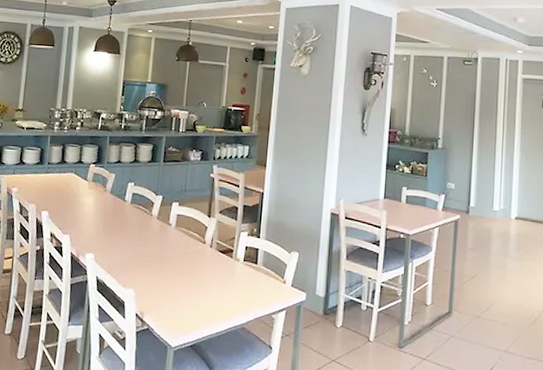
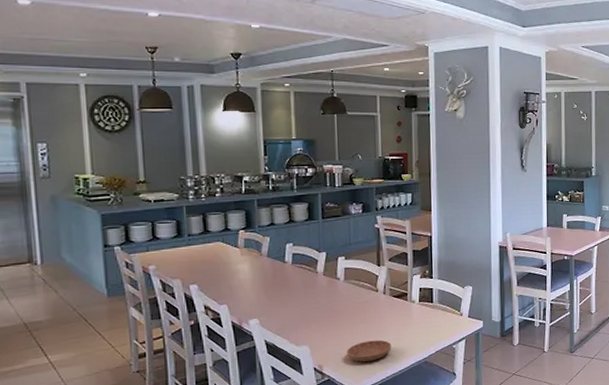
saucer: none [168,294,212,318] -> present [347,340,392,363]

